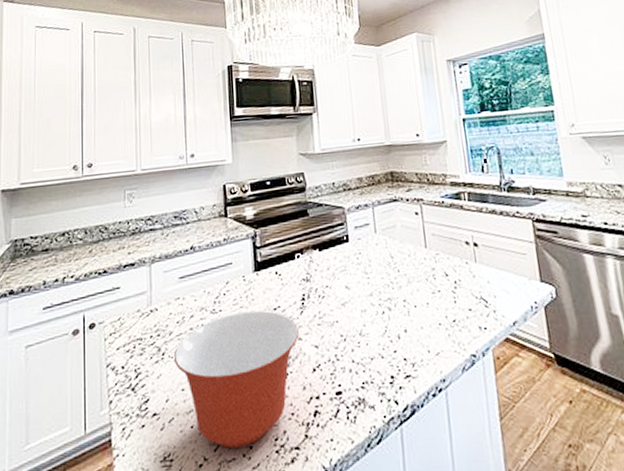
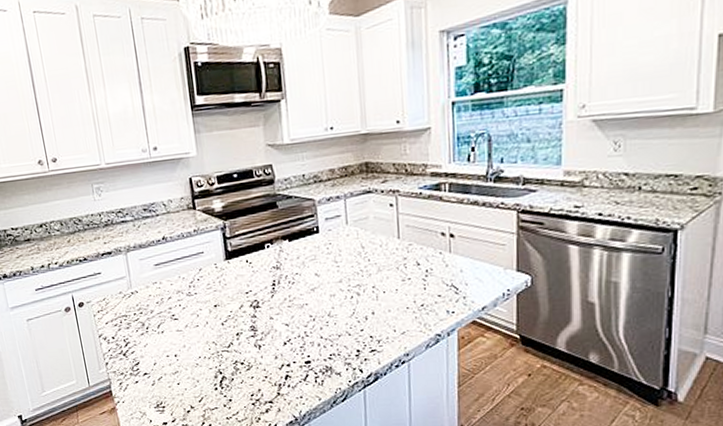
mixing bowl: present [173,310,299,448] -> none [156,293,271,400]

